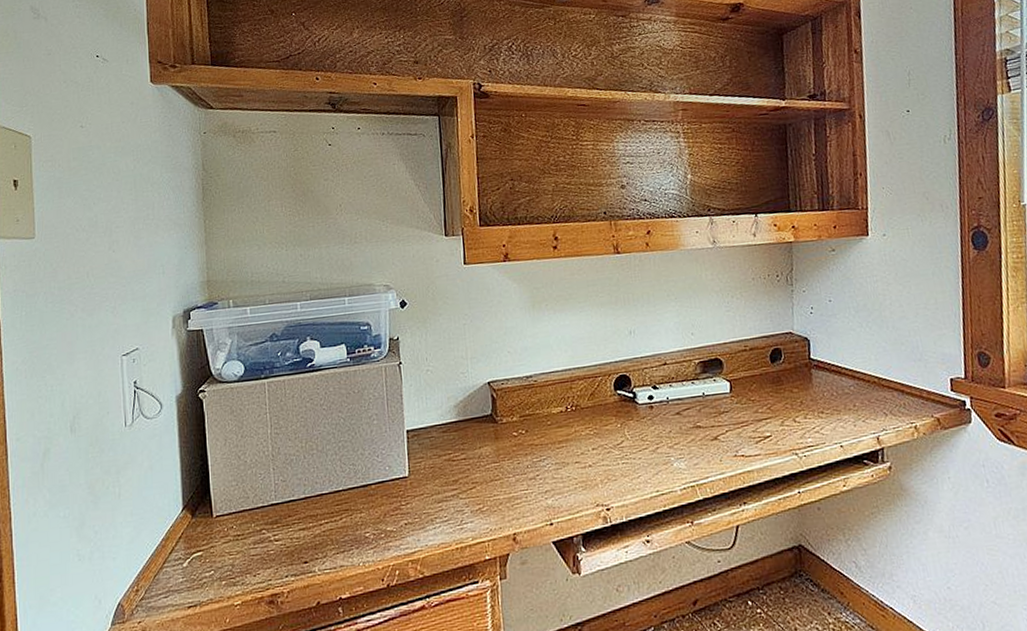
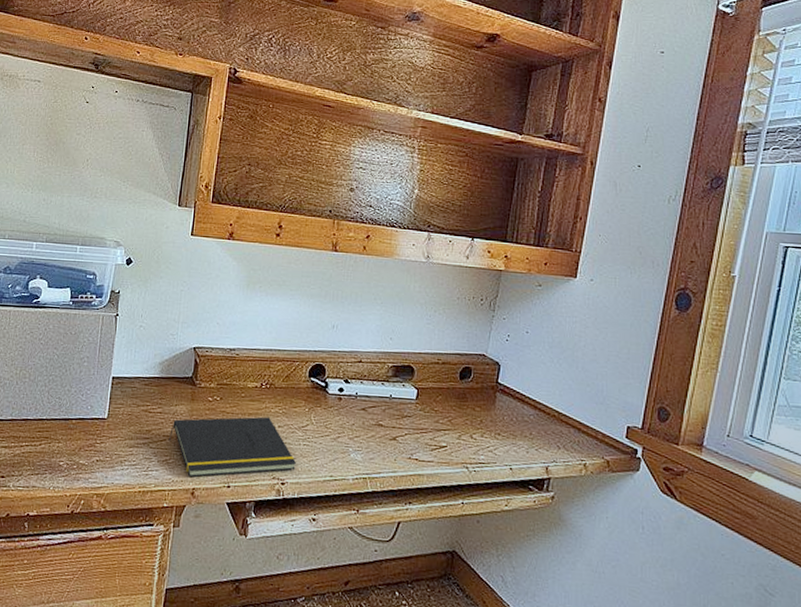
notepad: none [478,441,619,523] -> present [168,416,296,478]

